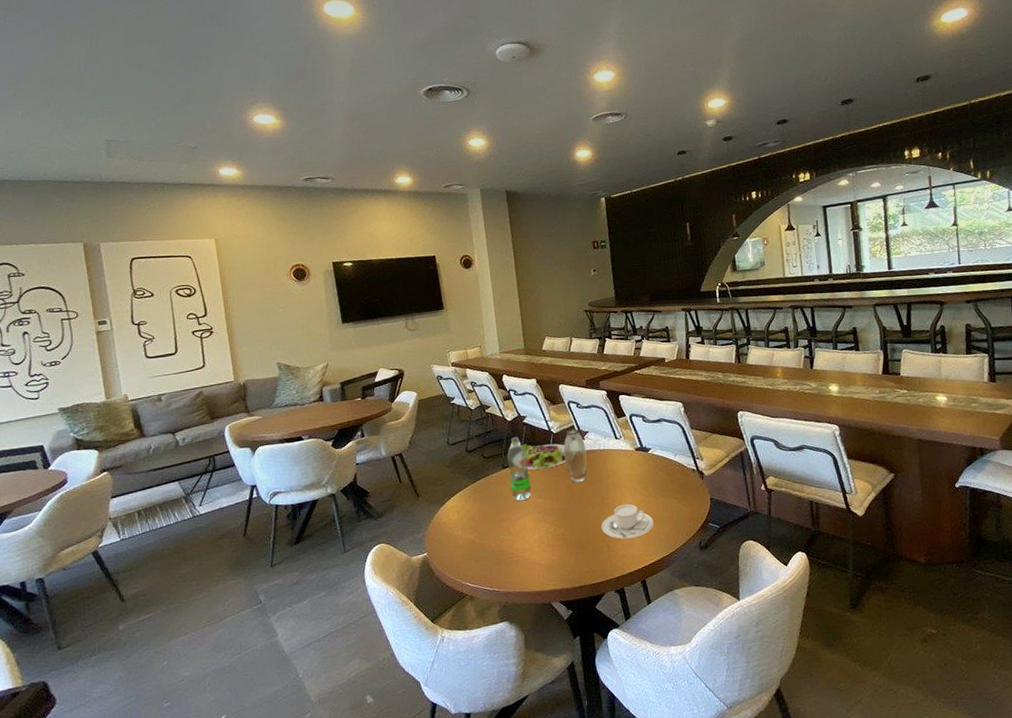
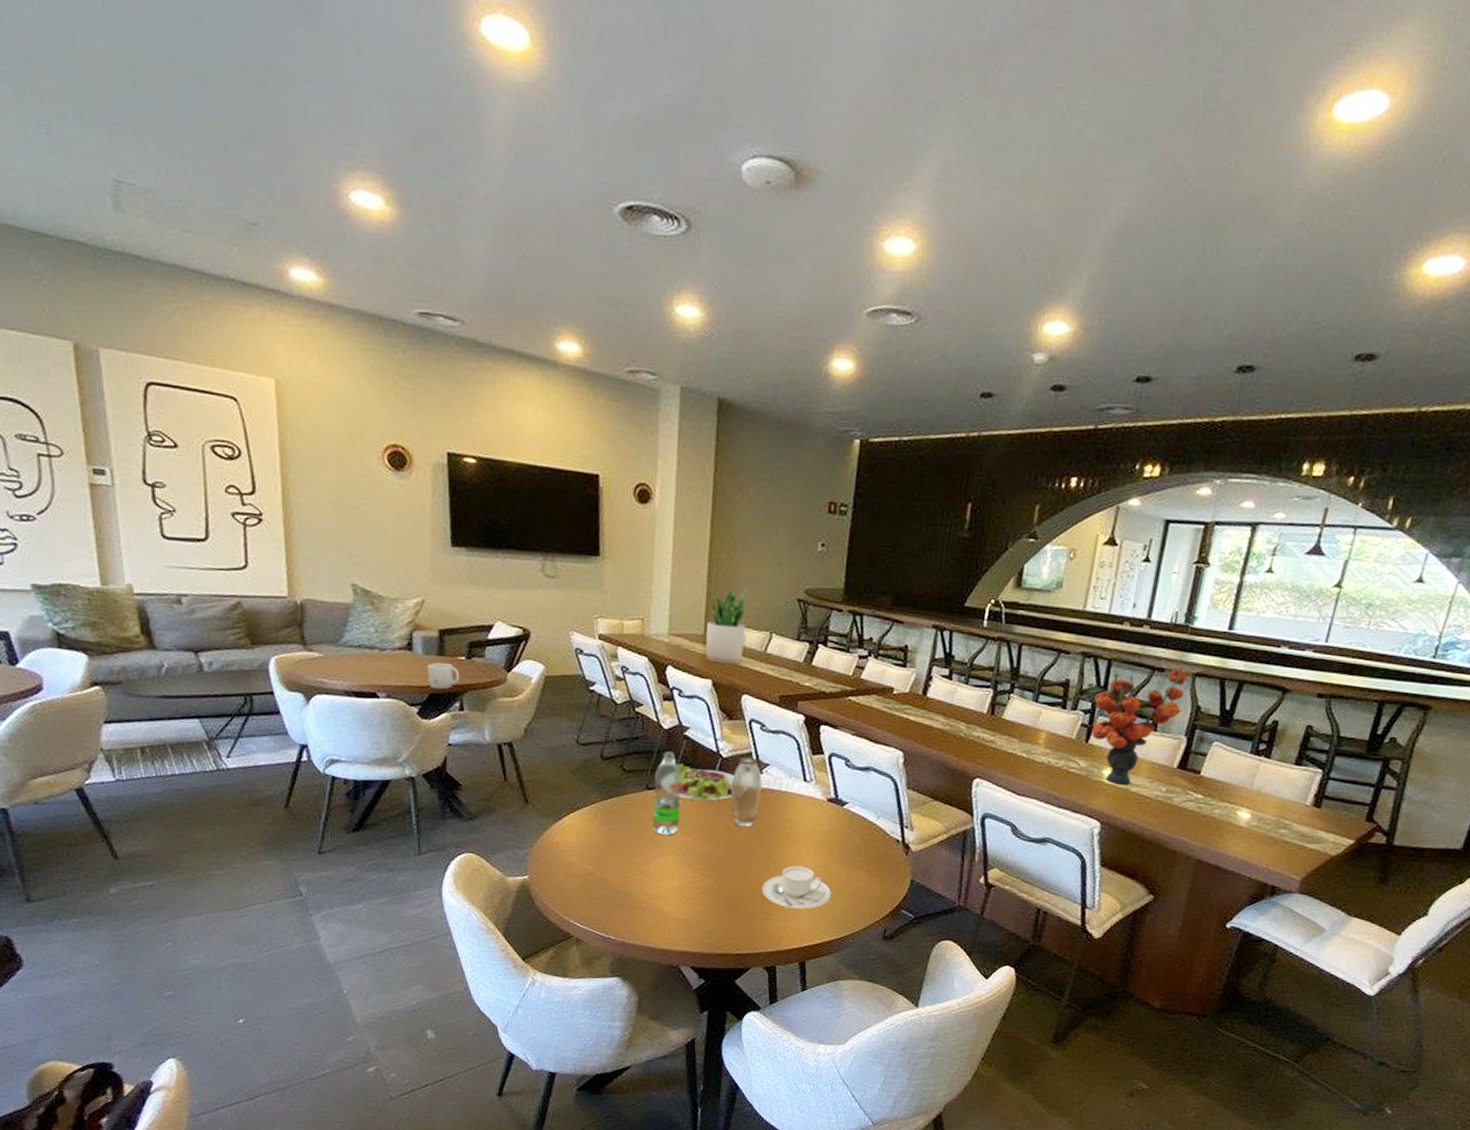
mug: none [335,405,359,426] -> present [427,662,460,690]
planter: none [525,310,555,367] -> present [705,588,749,665]
bouquet: none [800,301,873,395] -> present [1082,653,1187,785]

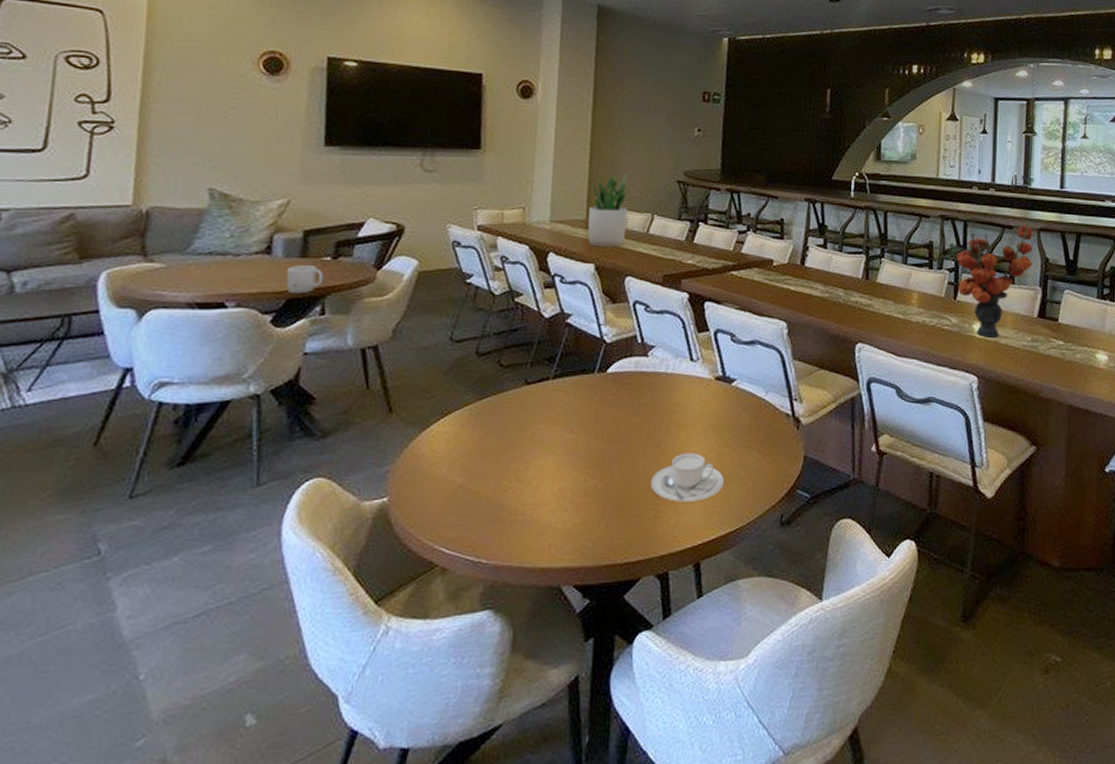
bottle: present [652,751,682,836] -> none [531,340,564,434]
salad plate: present [676,763,735,801] -> none [558,353,619,392]
vase: present [730,756,763,828] -> none [615,340,648,416]

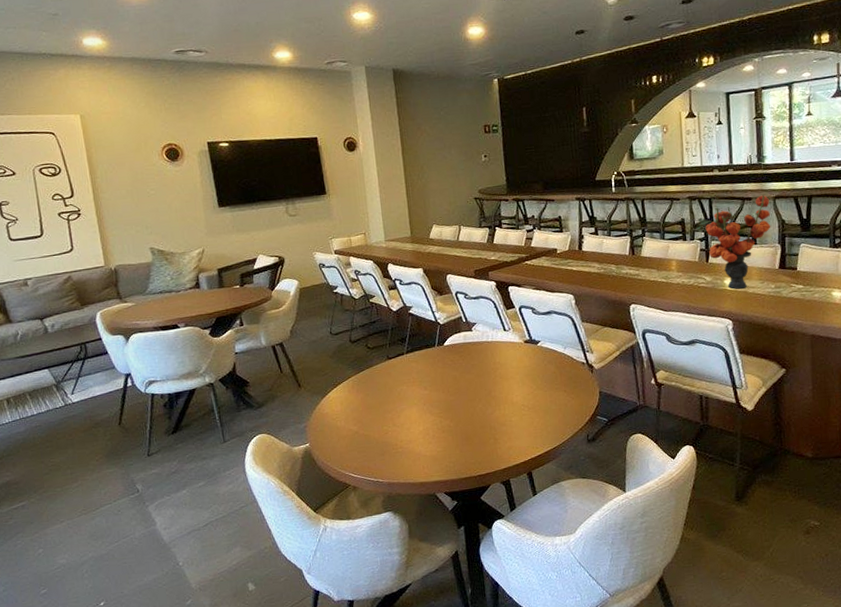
mug: present [286,265,324,294] -> none [212,293,238,314]
planter: present [588,173,630,248] -> none [411,197,442,256]
teacup: present [650,452,724,502] -> none [487,396,541,432]

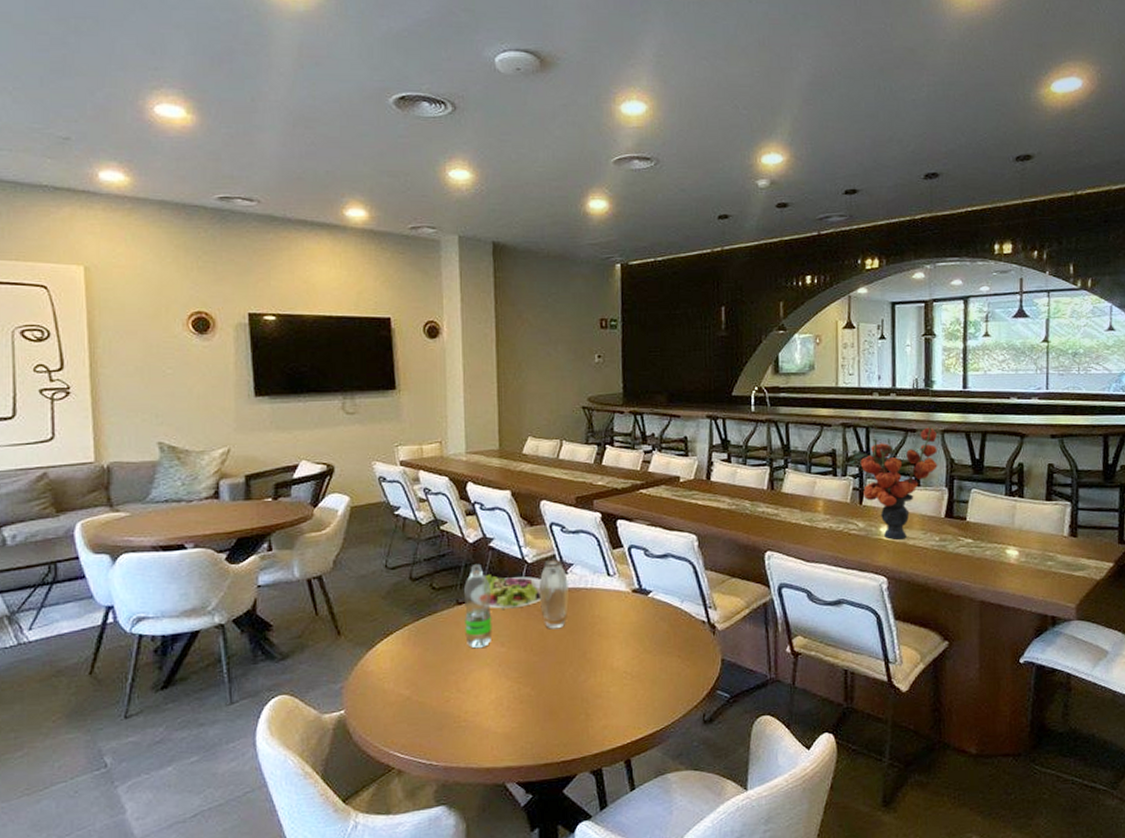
bottle: none [391,327,417,393] -> present [463,563,493,649]
salad plate: none [407,334,452,361] -> present [484,574,541,609]
vase: none [450,320,475,375] -> present [539,559,569,629]

